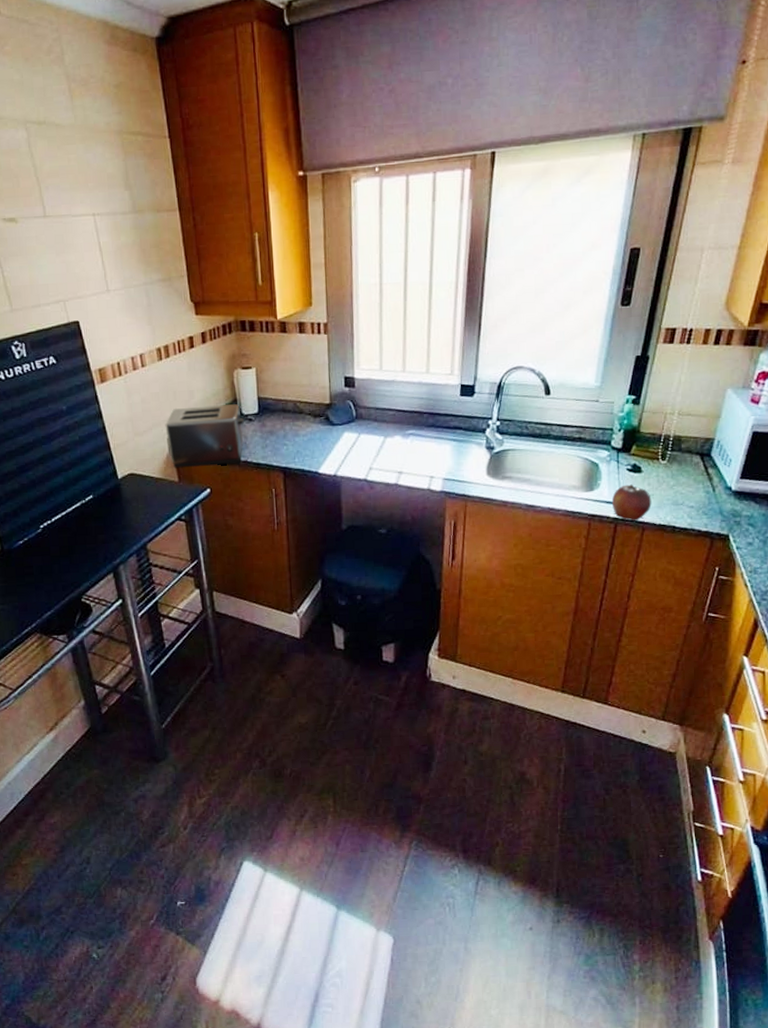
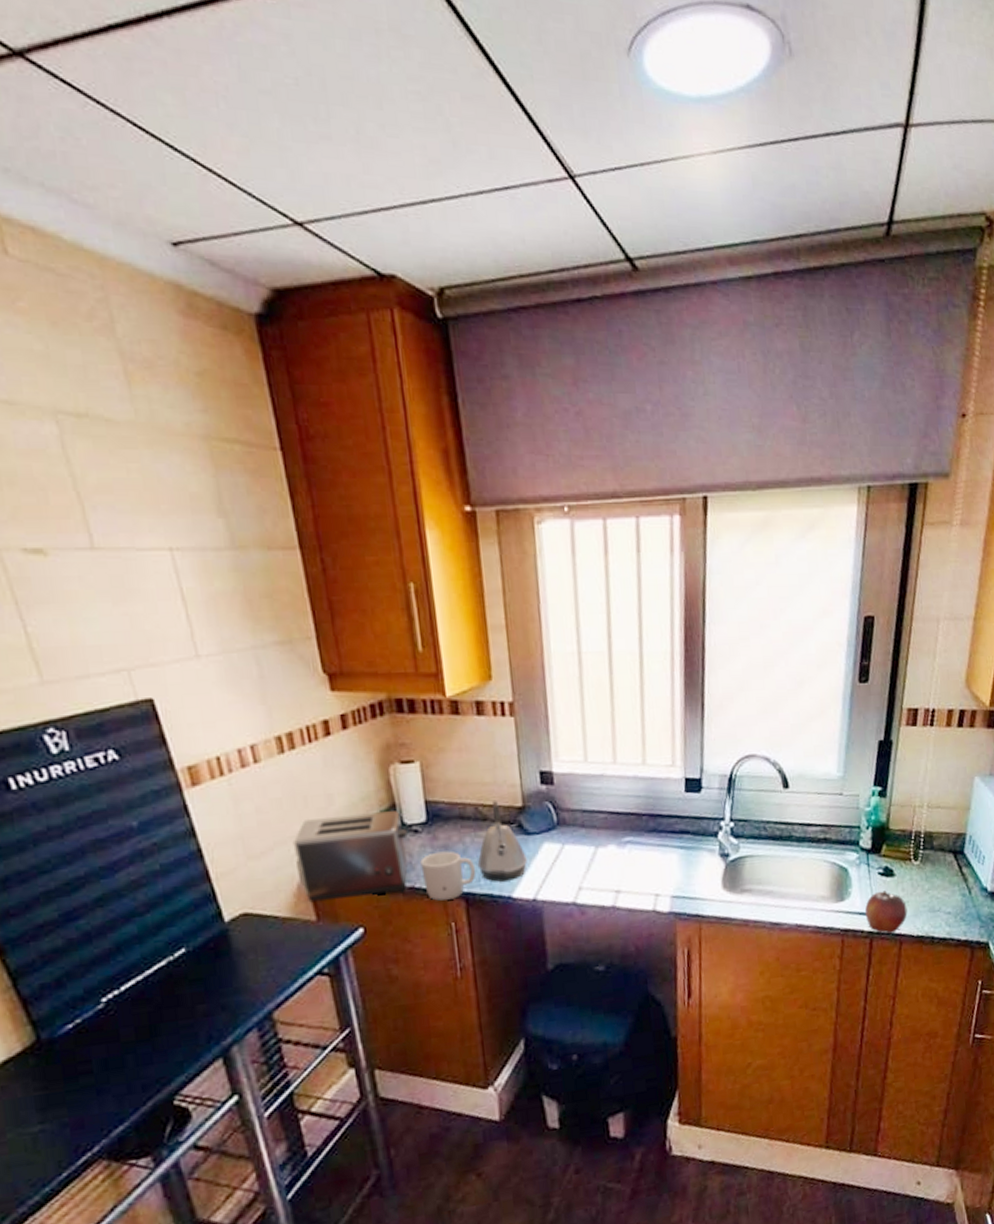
mug: none [252,435,293,472] -> present [420,851,476,901]
kettle: none [293,398,331,460] -> present [477,800,527,882]

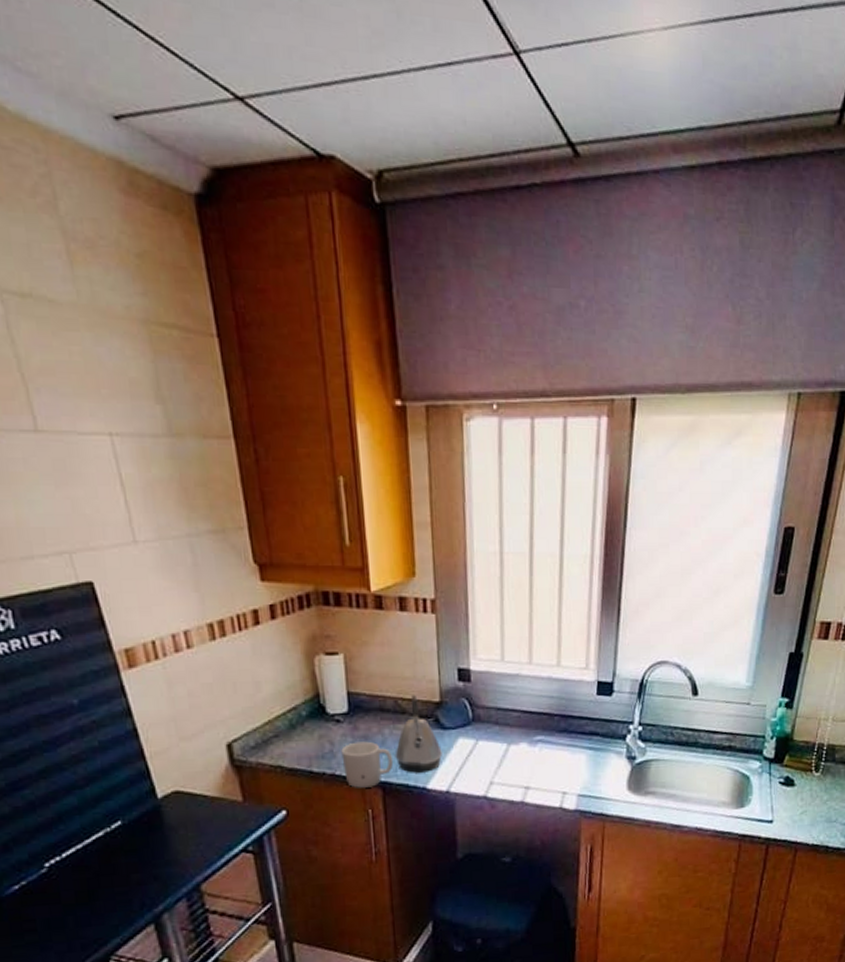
toaster: present [292,811,408,903] -> none [222,700,330,784]
fruit: present [864,890,908,935] -> none [763,799,805,842]

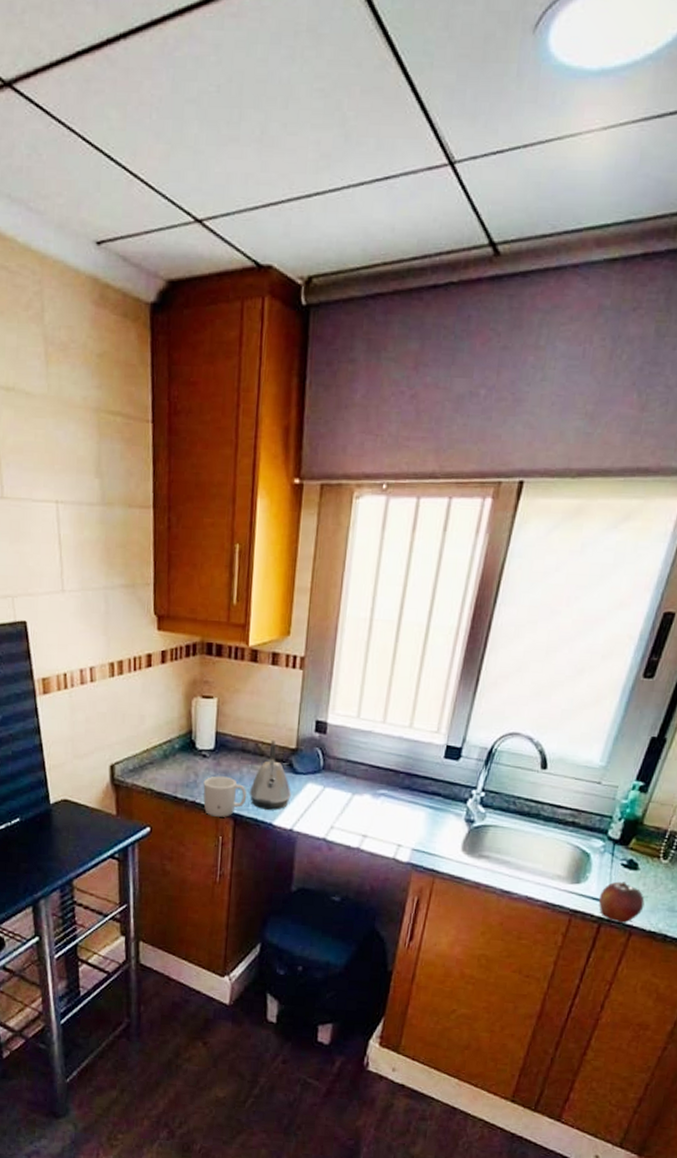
fruit: none [763,799,805,842] -> present [598,881,645,924]

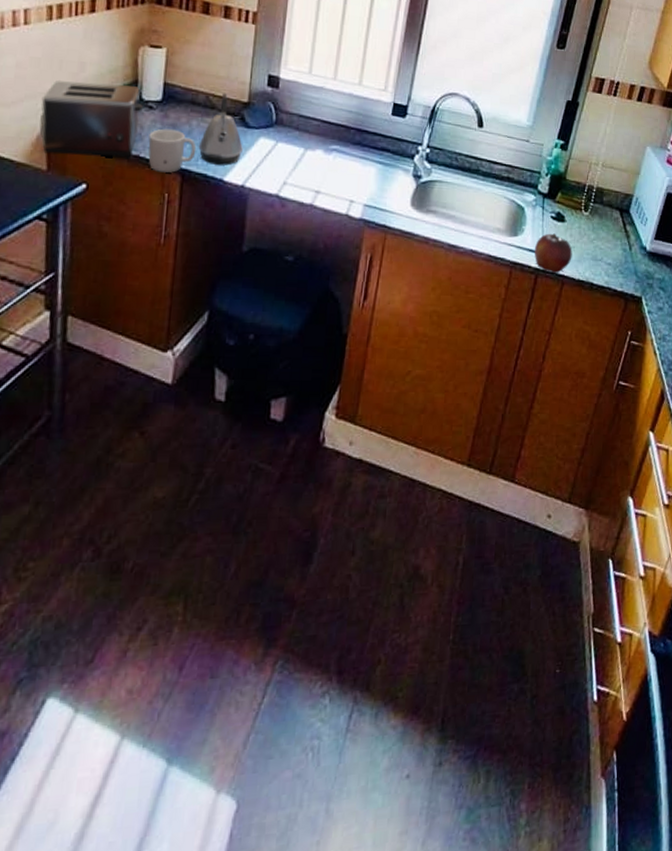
toaster: none [108,732,197,804] -> present [41,79,143,158]

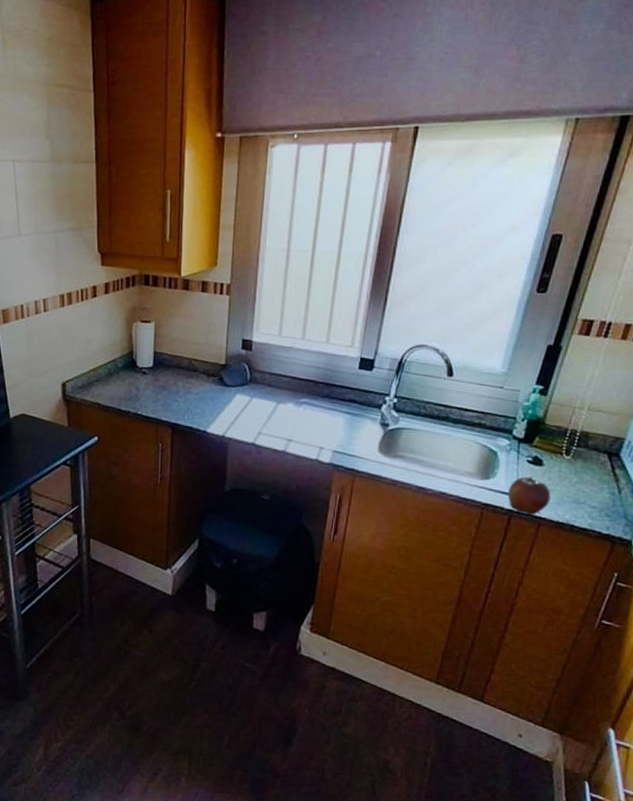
toaster: present [41,79,143,158] -> none [60,354,138,415]
mug: present [148,128,197,173] -> none [144,390,183,426]
kettle: present [198,92,243,165] -> none [184,357,222,419]

